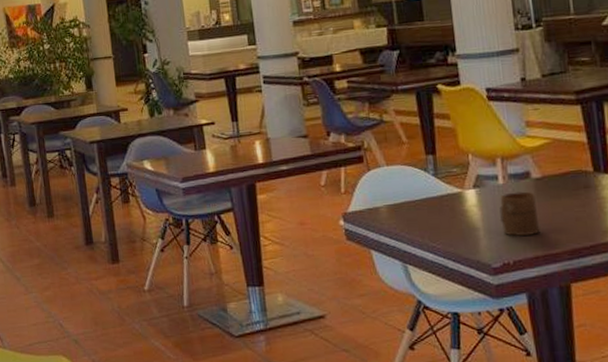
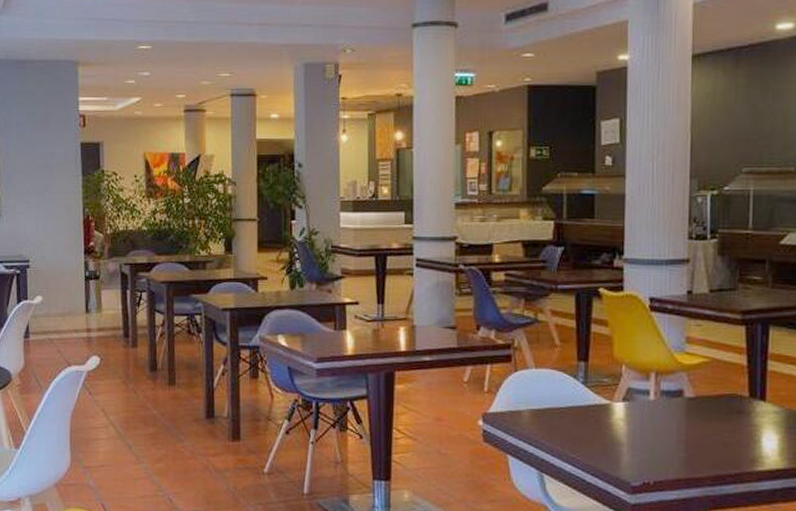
cup: present [499,191,540,236] -> none [645,409,687,456]

